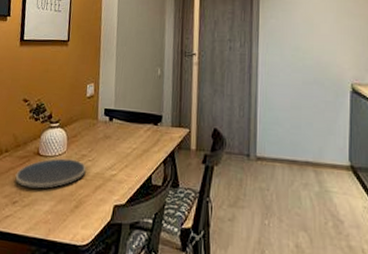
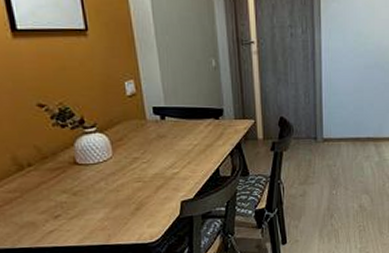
plate: present [15,158,87,188] -> none [50,163,142,199]

